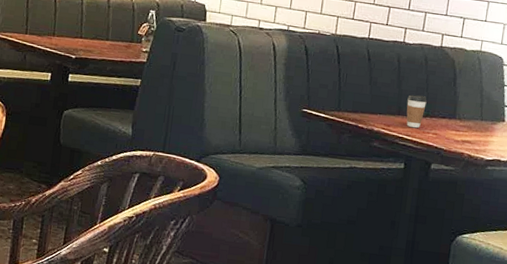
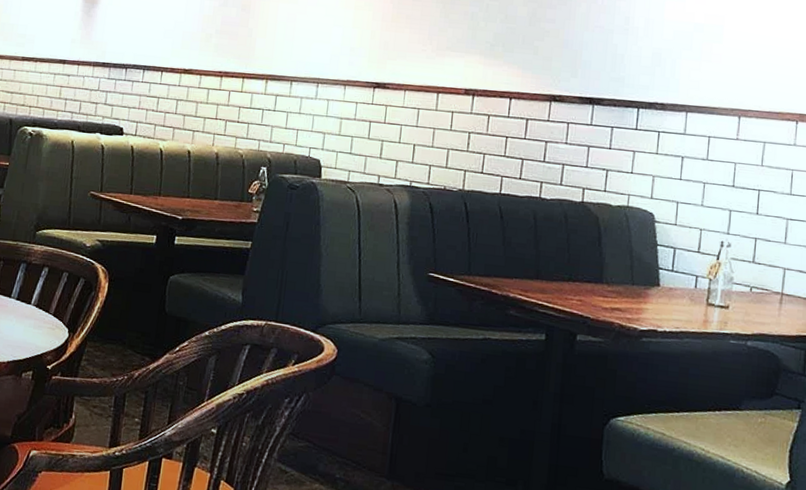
coffee cup: present [406,95,427,129] -> none [545,256,569,294]

